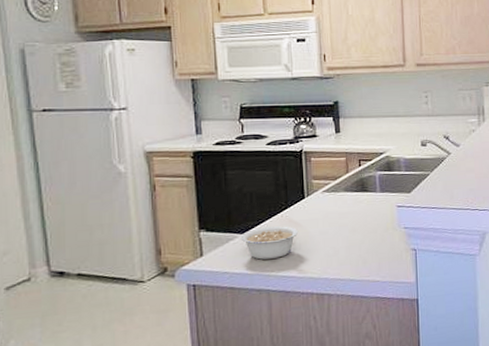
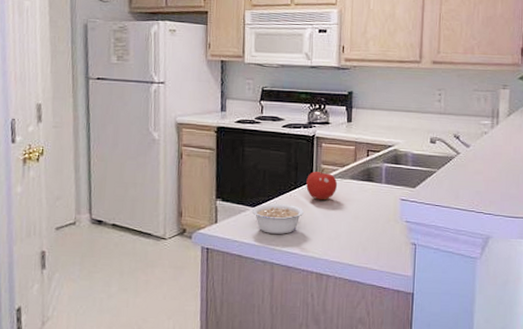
fruit: none [298,184,332,218] -> present [306,169,338,201]

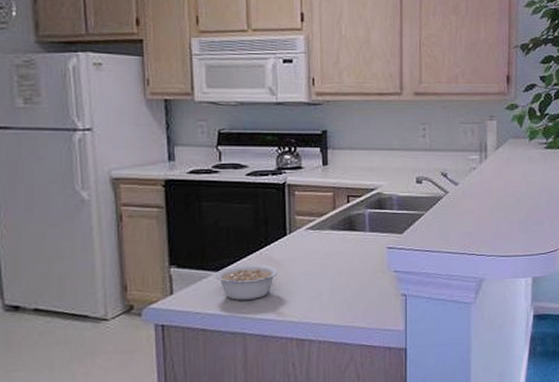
fruit: present [306,169,338,201] -> none [279,220,316,257]

